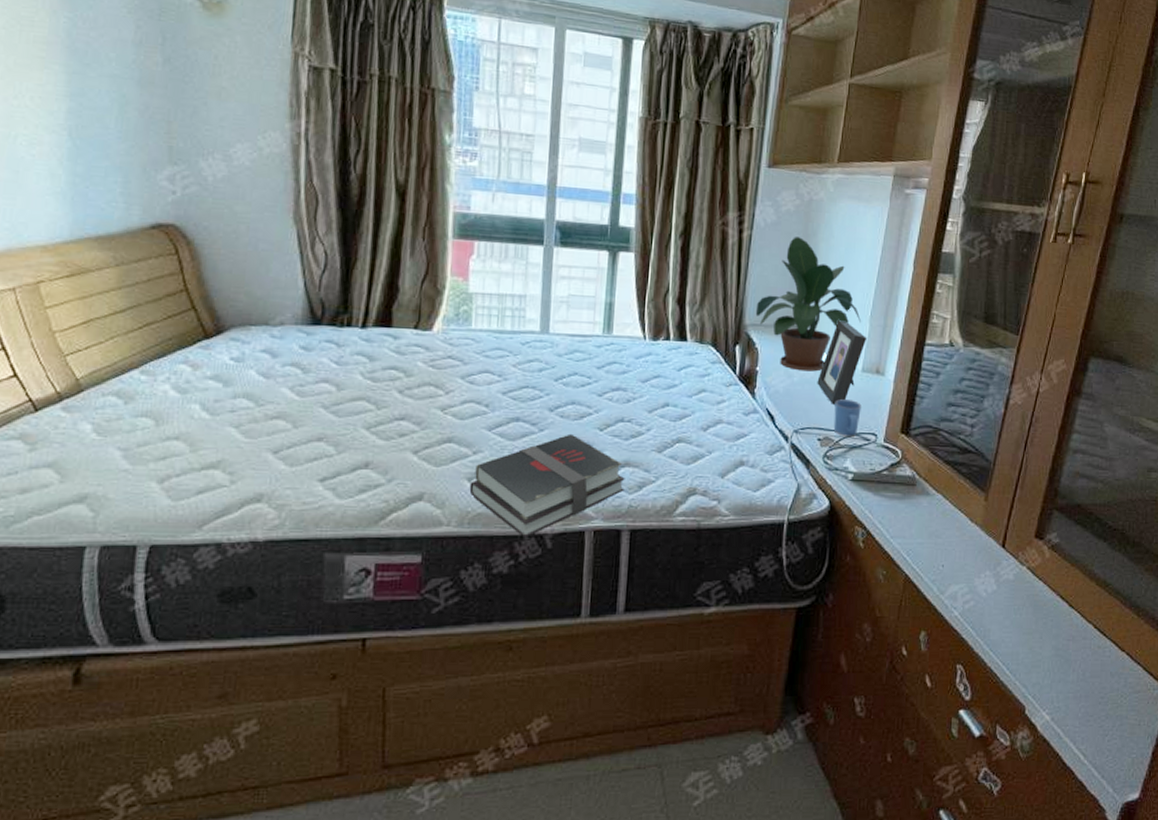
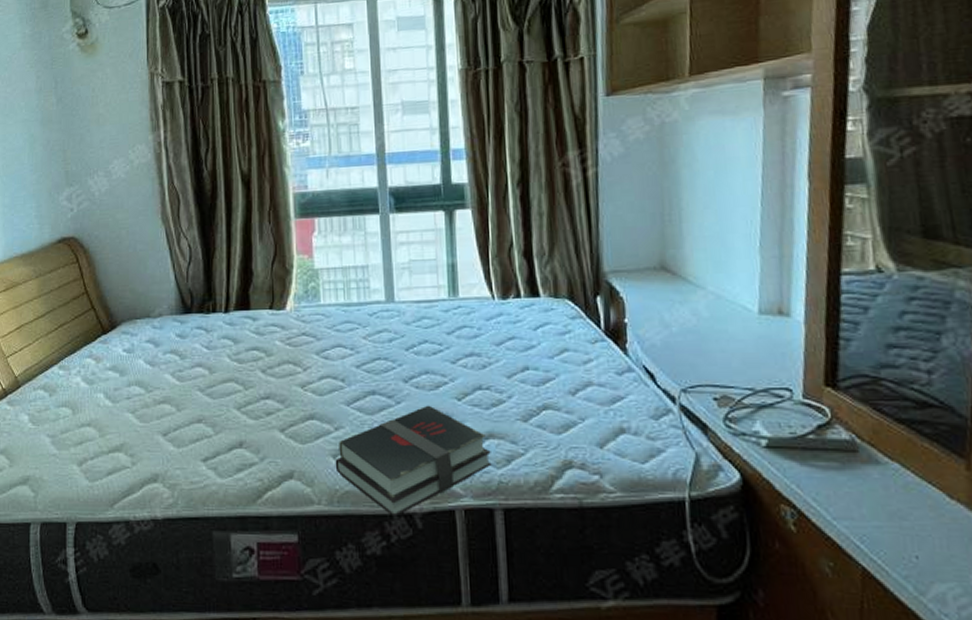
potted plant: present [755,237,861,372] -> none [614,166,748,319]
picture frame: present [817,320,866,405] -> none [702,256,759,356]
mug: present [833,399,861,438] -> none [729,349,766,395]

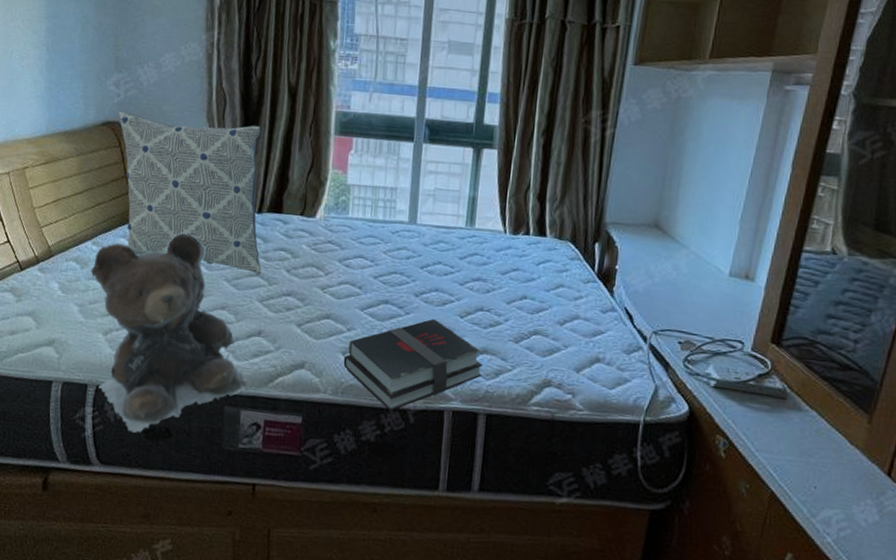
teddy bear: none [59,344,234,572] -> present [90,233,247,433]
pillow: none [73,220,236,379] -> present [118,111,262,274]

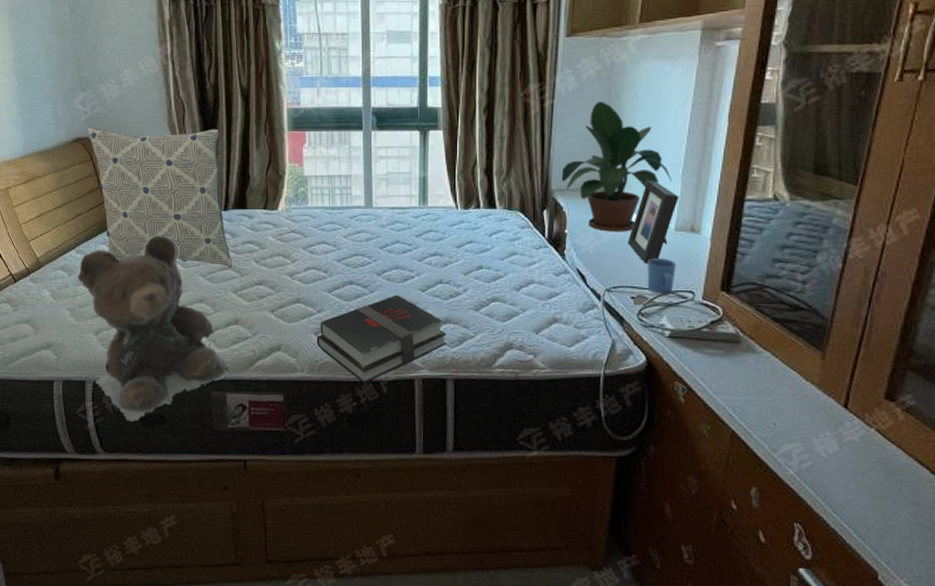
potted plant: none [616,135,730,273] -> present [561,102,672,232]
picture frame: none [679,222,735,309] -> present [628,181,679,264]
mug: none [695,303,728,343] -> present [647,258,676,295]

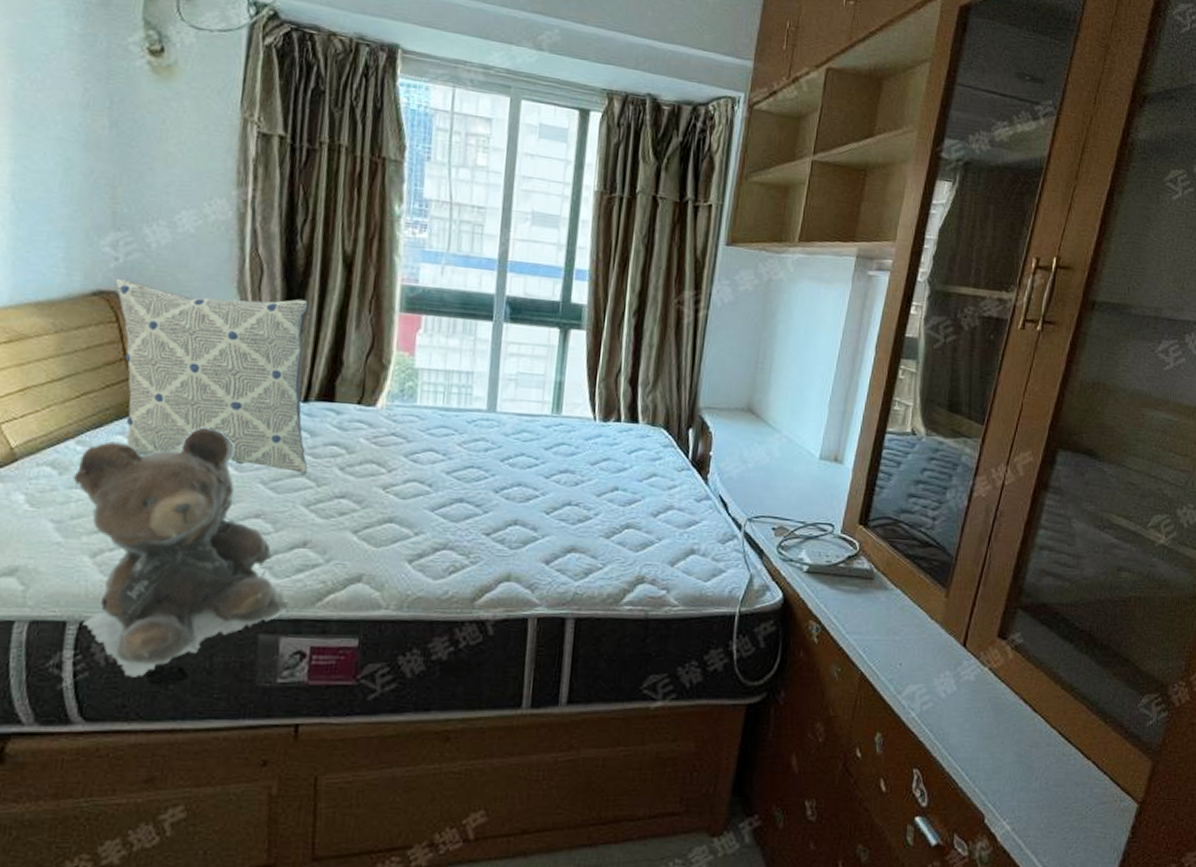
hardback book: present [316,294,447,383] -> none [409,516,571,623]
potted plant: present [561,102,672,232] -> none [710,317,819,458]
picture frame: present [628,181,679,264] -> none [772,405,825,493]
mug: present [647,258,676,295] -> none [788,487,818,528]

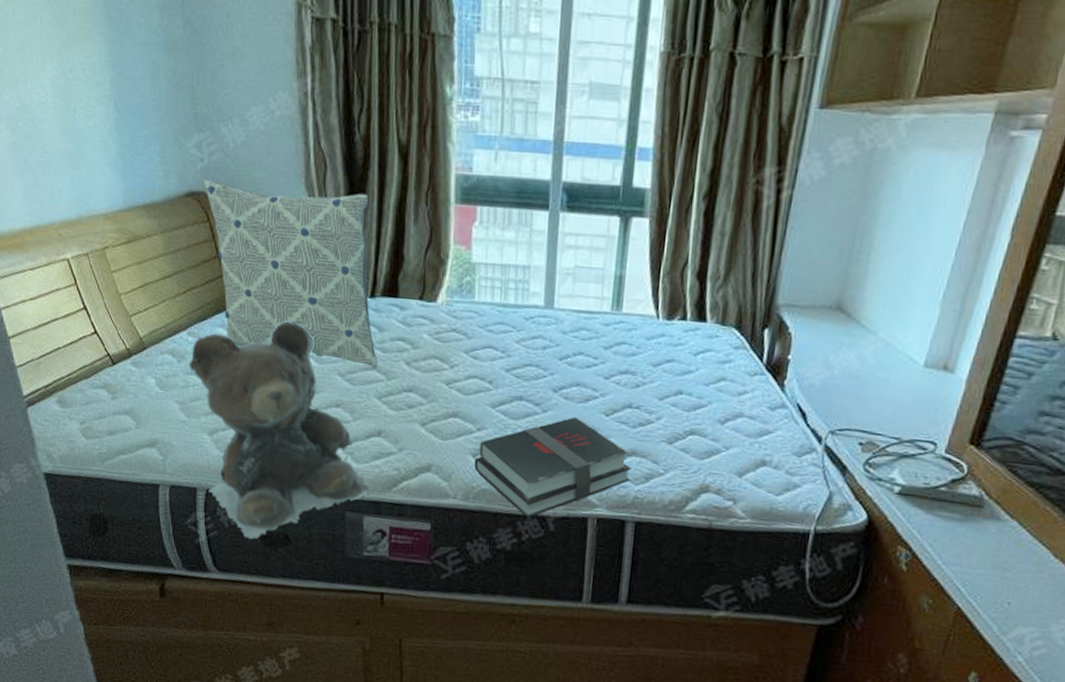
hardback book: none [409,516,571,623] -> present [474,416,631,518]

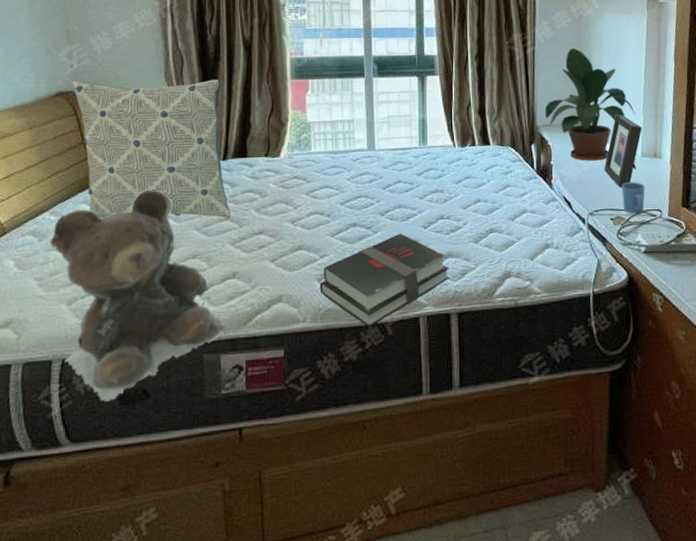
potted plant: none [791,197,929,364] -> present [545,48,635,161]
picture frame: none [863,302,934,405] -> present [604,115,642,188]
mug: none [879,398,920,444] -> present [621,182,645,215]

